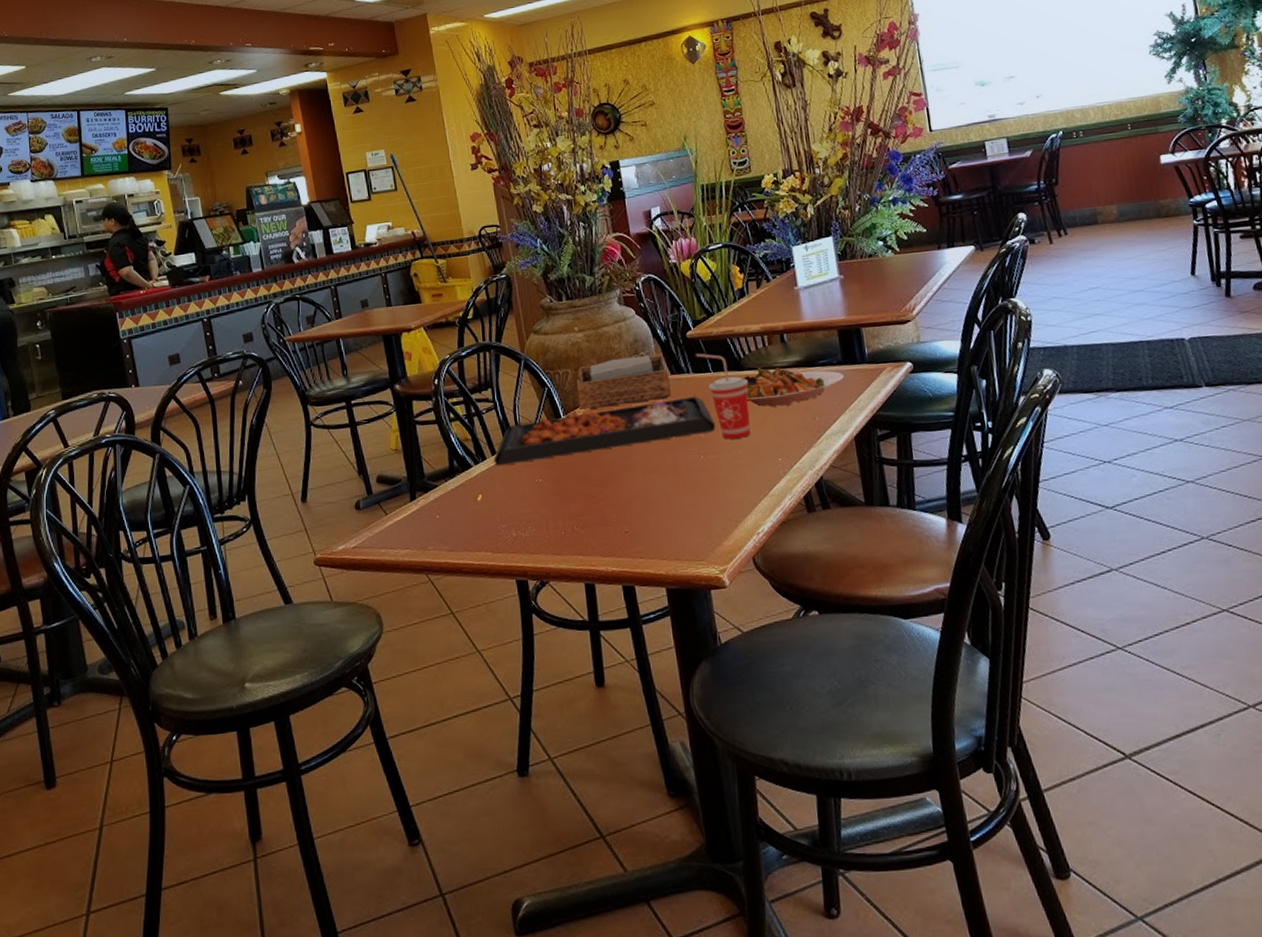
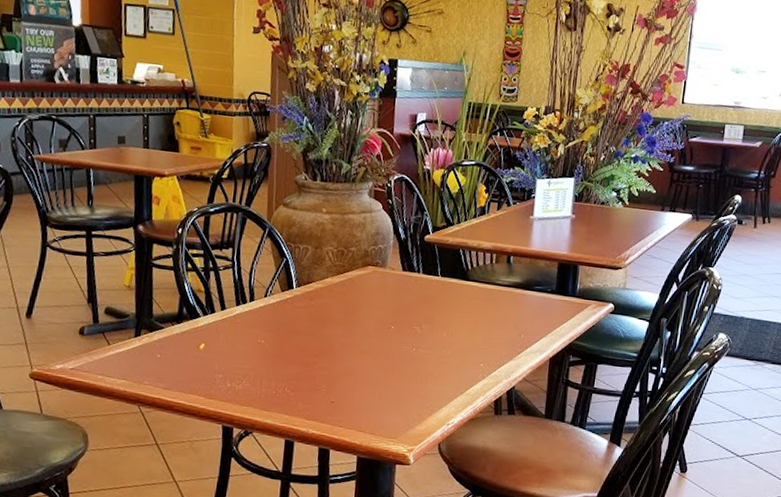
food tray: present [493,395,715,467] -> none [222,284,432,330]
napkin holder: present [576,354,671,409] -> none [312,245,401,291]
beverage cup: present [696,353,751,439] -> none [429,256,470,340]
salad: present [743,367,845,407] -> none [465,281,555,320]

